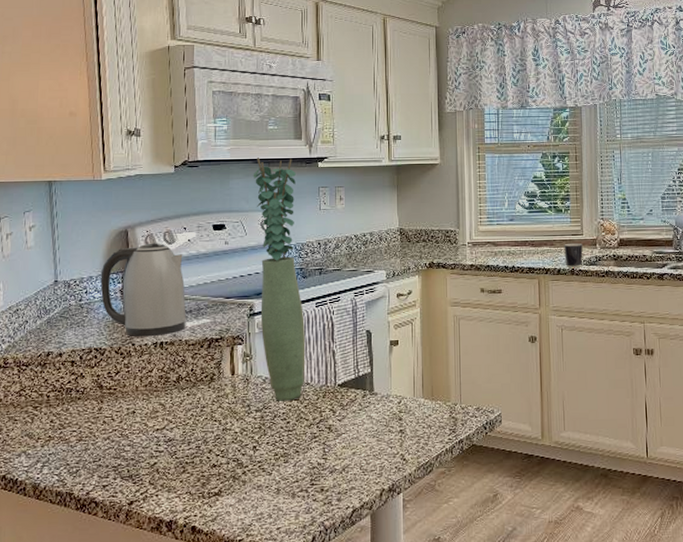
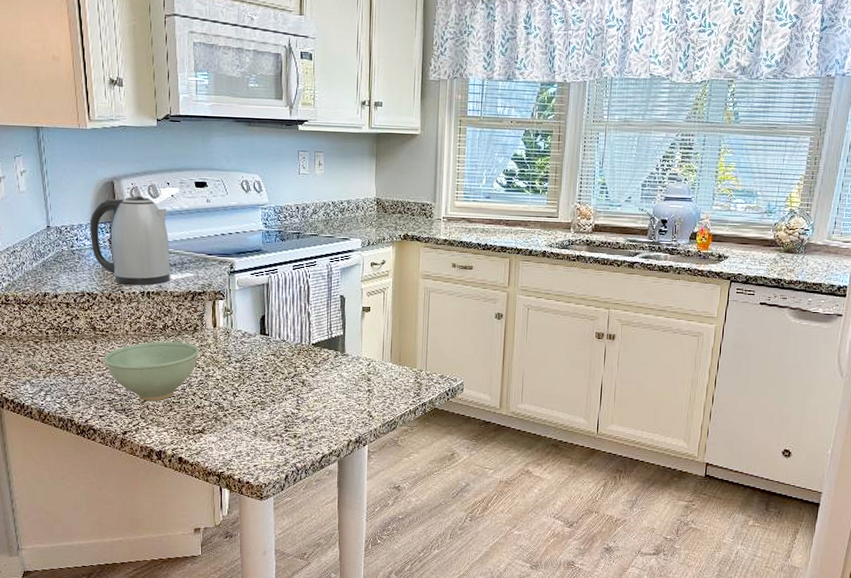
bowl: none [109,394,216,465] -> present [103,341,199,402]
vase: present [253,158,306,401] -> none [233,116,283,355]
mug: present [564,243,583,269] -> none [537,225,557,251]

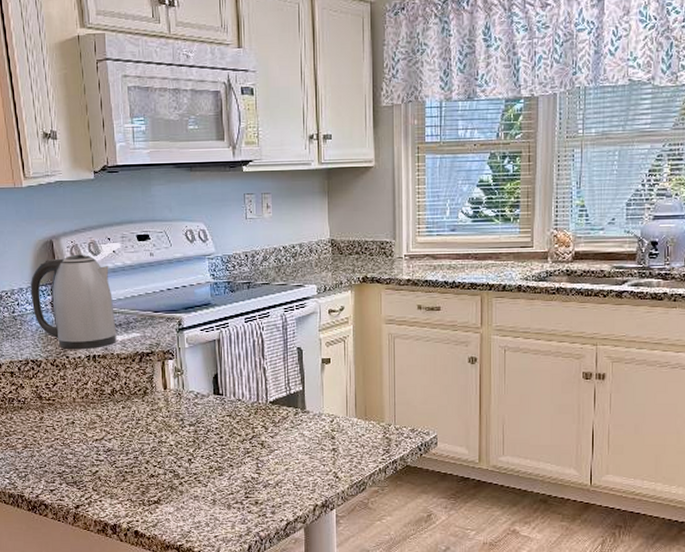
bowl: present [103,341,199,402] -> none [50,407,150,473]

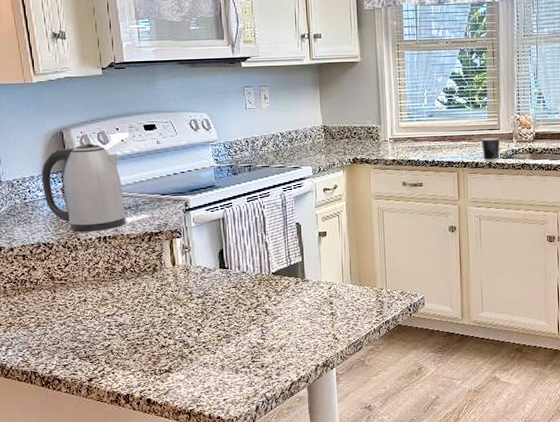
mug: none [511,256,532,285] -> present [482,137,500,162]

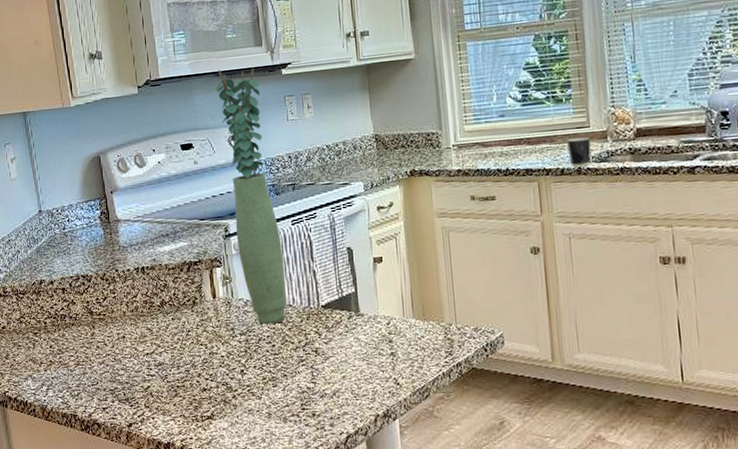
kettle: present [41,143,127,233] -> none [79,167,165,263]
vase: none [178,58,241,289] -> present [215,67,287,324]

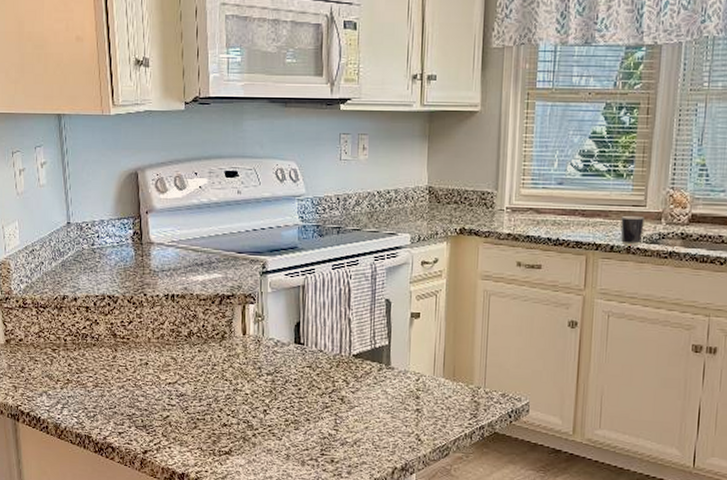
vase: present [215,67,287,324] -> none [268,96,320,367]

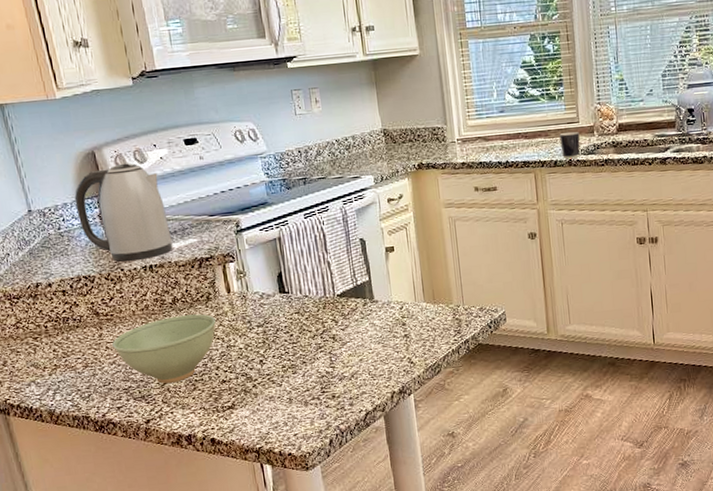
kettle: none [112,187,198,289] -> present [74,163,173,263]
bowl: none [123,350,227,418] -> present [111,314,216,384]

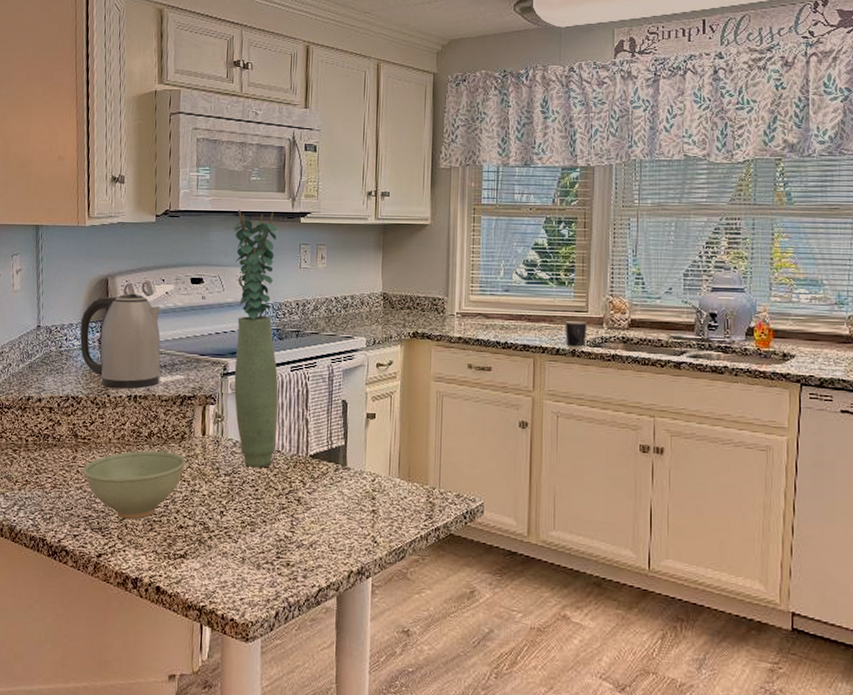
vase: none [218,60,303,316] -> present [233,210,279,468]

